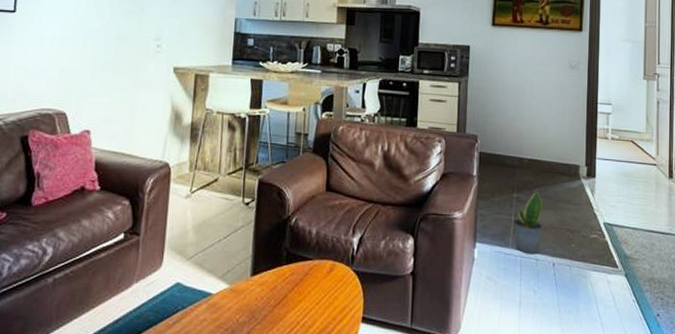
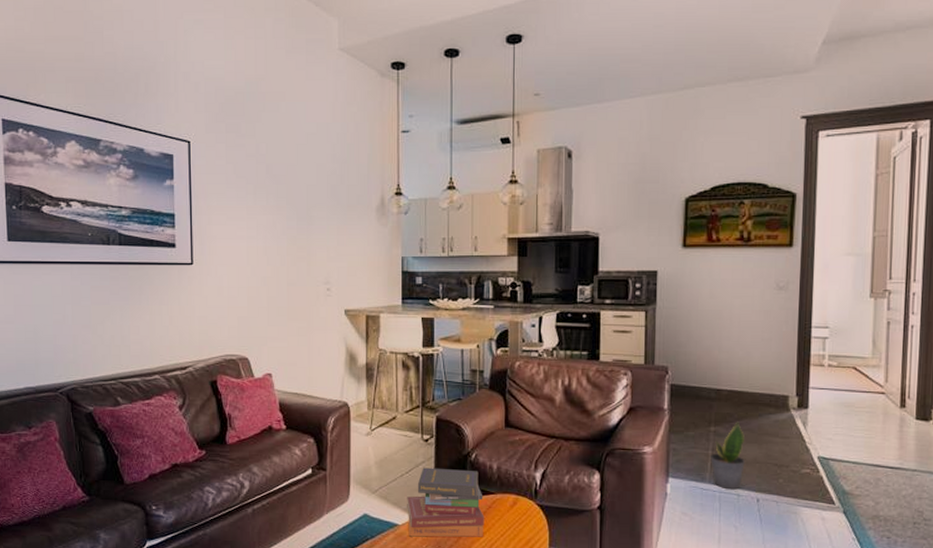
books: none [222,232,301,307] -> present [407,467,484,538]

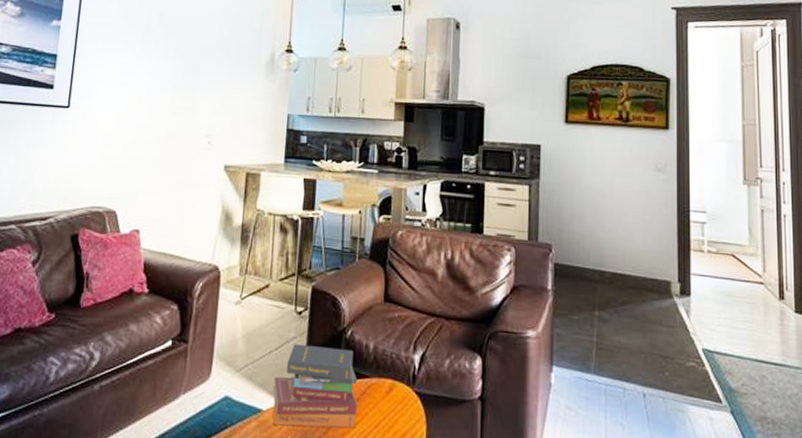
potted plant: present [709,422,745,490] -> none [594,307,630,383]

